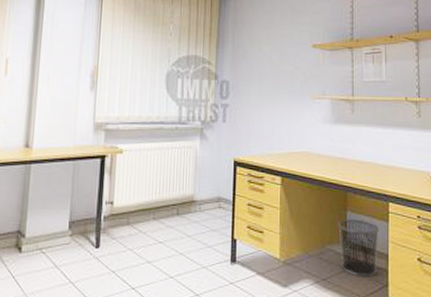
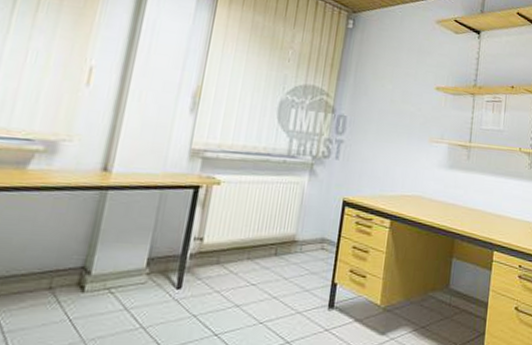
waste bin: present [338,219,379,277] -> none [441,266,482,325]

